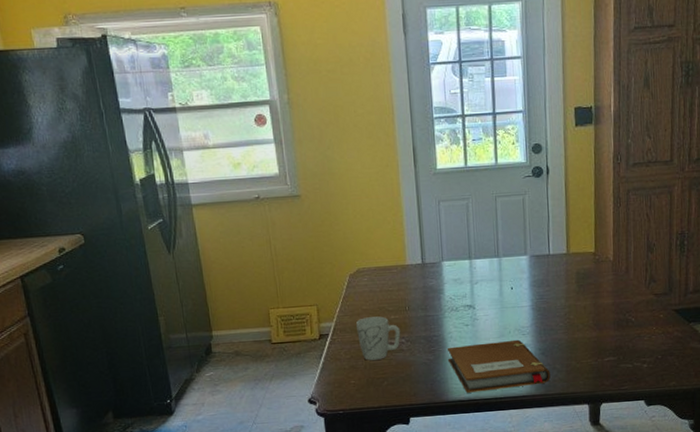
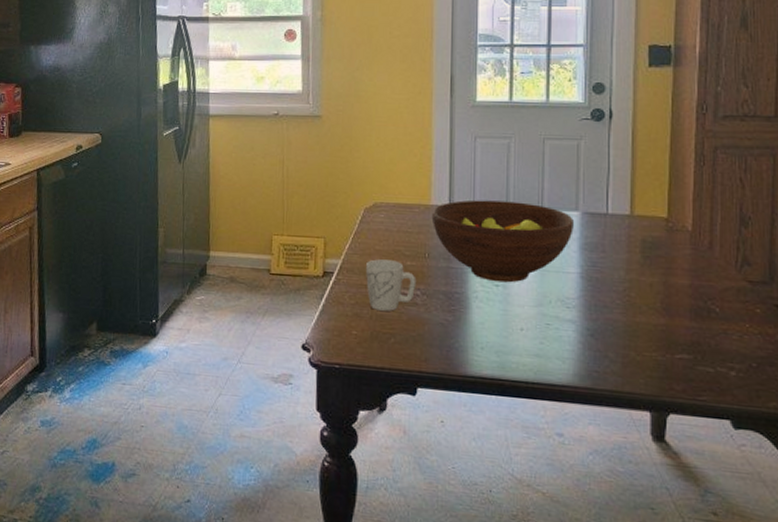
fruit bowl: none [407,253,524,323] -> present [431,200,573,283]
notebook: present [448,339,551,393] -> none [471,309,600,374]

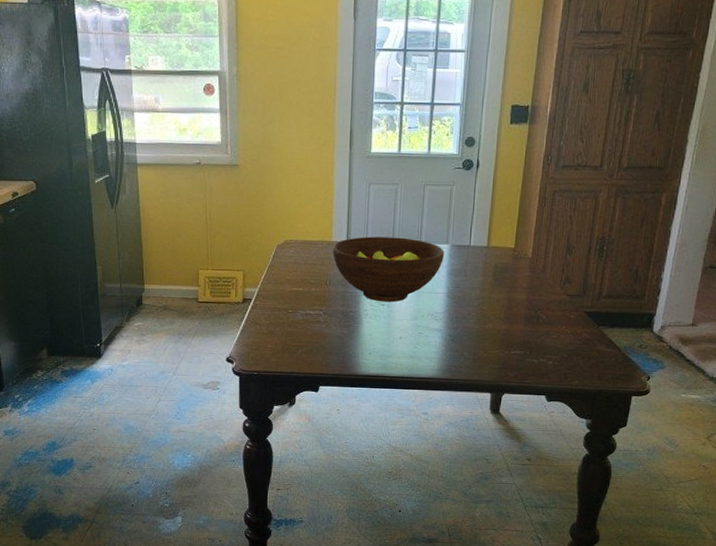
mug: present [366,259,417,311] -> none [278,287,320,328]

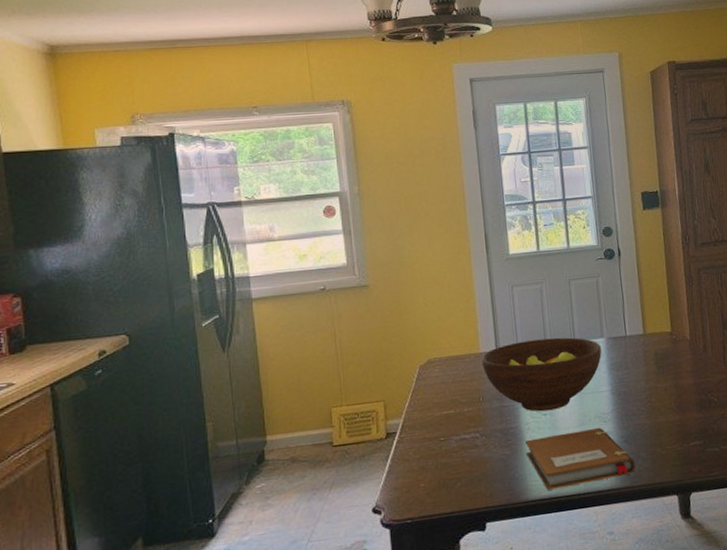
notebook: none [362,324,458,370] -> present [525,427,636,490]

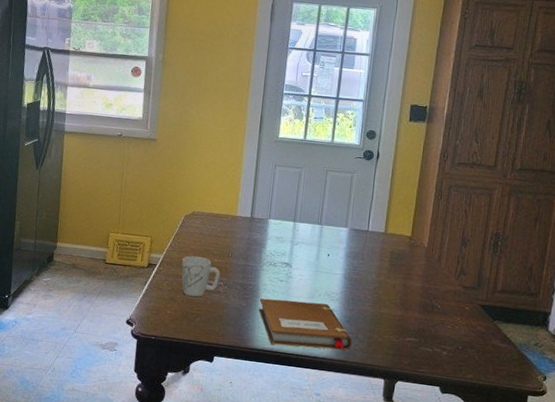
mug: none [427,409,475,460] -> present [181,256,221,297]
fruit bowl: present [481,337,602,412] -> none [236,214,343,279]

